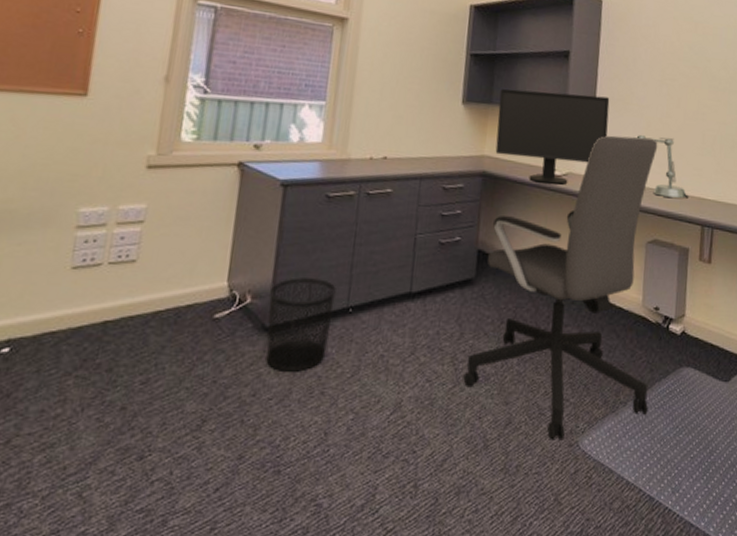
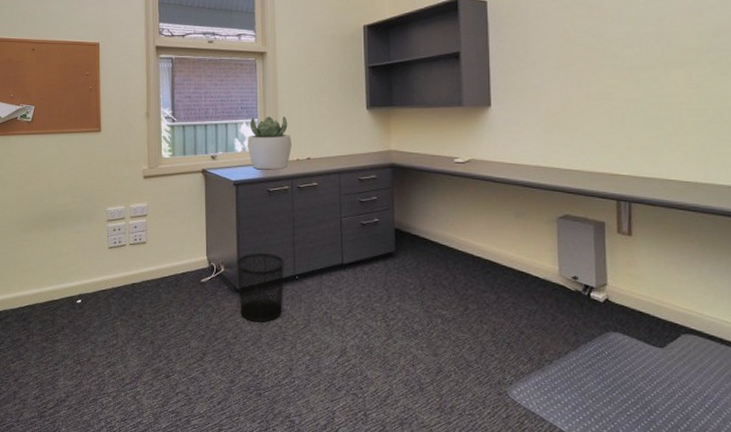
succulent plant: none [306,99,367,170] -> present [247,116,291,170]
office chair: present [463,135,658,441] -> none [395,122,575,389]
computer monitor: present [495,89,610,185] -> none [399,89,505,171]
desk lamp: present [633,135,689,199] -> none [533,119,600,177]

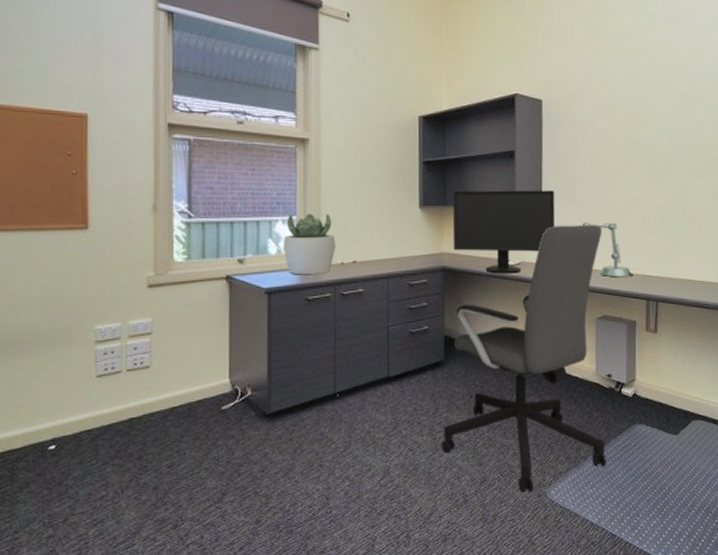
waste bin: present [236,252,284,323] -> none [265,369,323,451]
office chair: none [395,122,575,389] -> present [441,224,606,493]
computer monitor: none [399,89,505,171] -> present [452,190,555,274]
desk lamp: none [533,119,600,177] -> present [579,222,634,278]

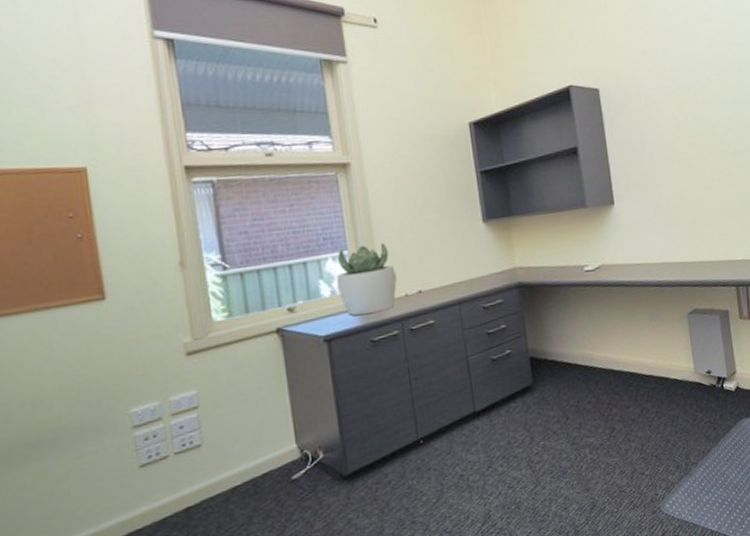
office chair: present [441,224,606,493] -> none [539,214,719,512]
computer monitor: present [452,190,555,274] -> none [517,184,630,282]
desk lamp: present [579,222,634,278] -> none [656,209,720,268]

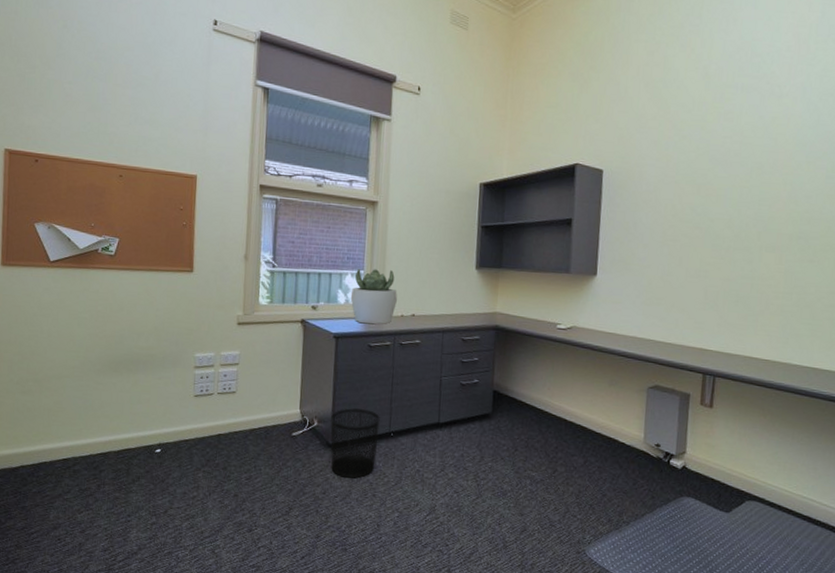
waste bin: none [339,419,408,514] -> present [330,408,380,479]

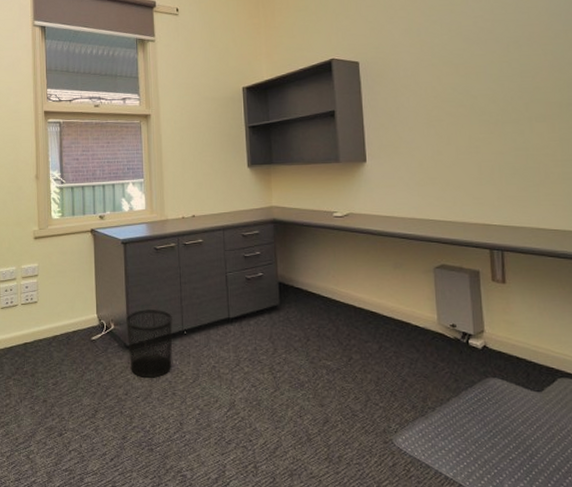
succulent plant: present [350,269,397,325] -> none [133,176,177,228]

